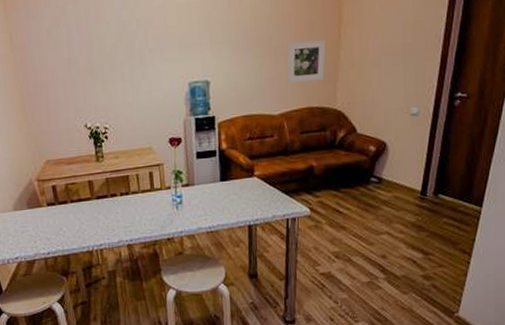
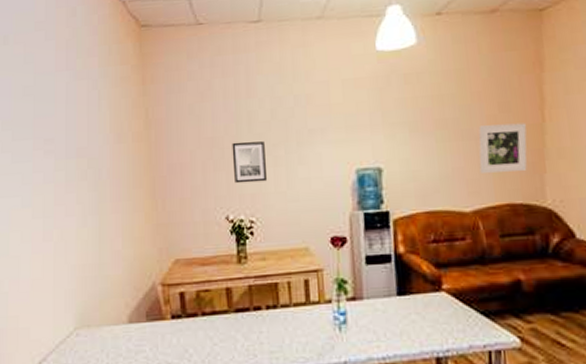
wall art: none [86,60,117,97] -> present [232,141,268,184]

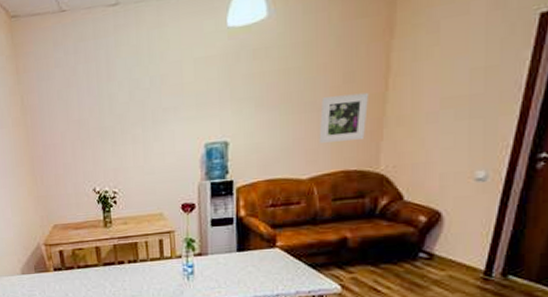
wall art: present [232,141,268,184] -> none [96,121,128,160]

